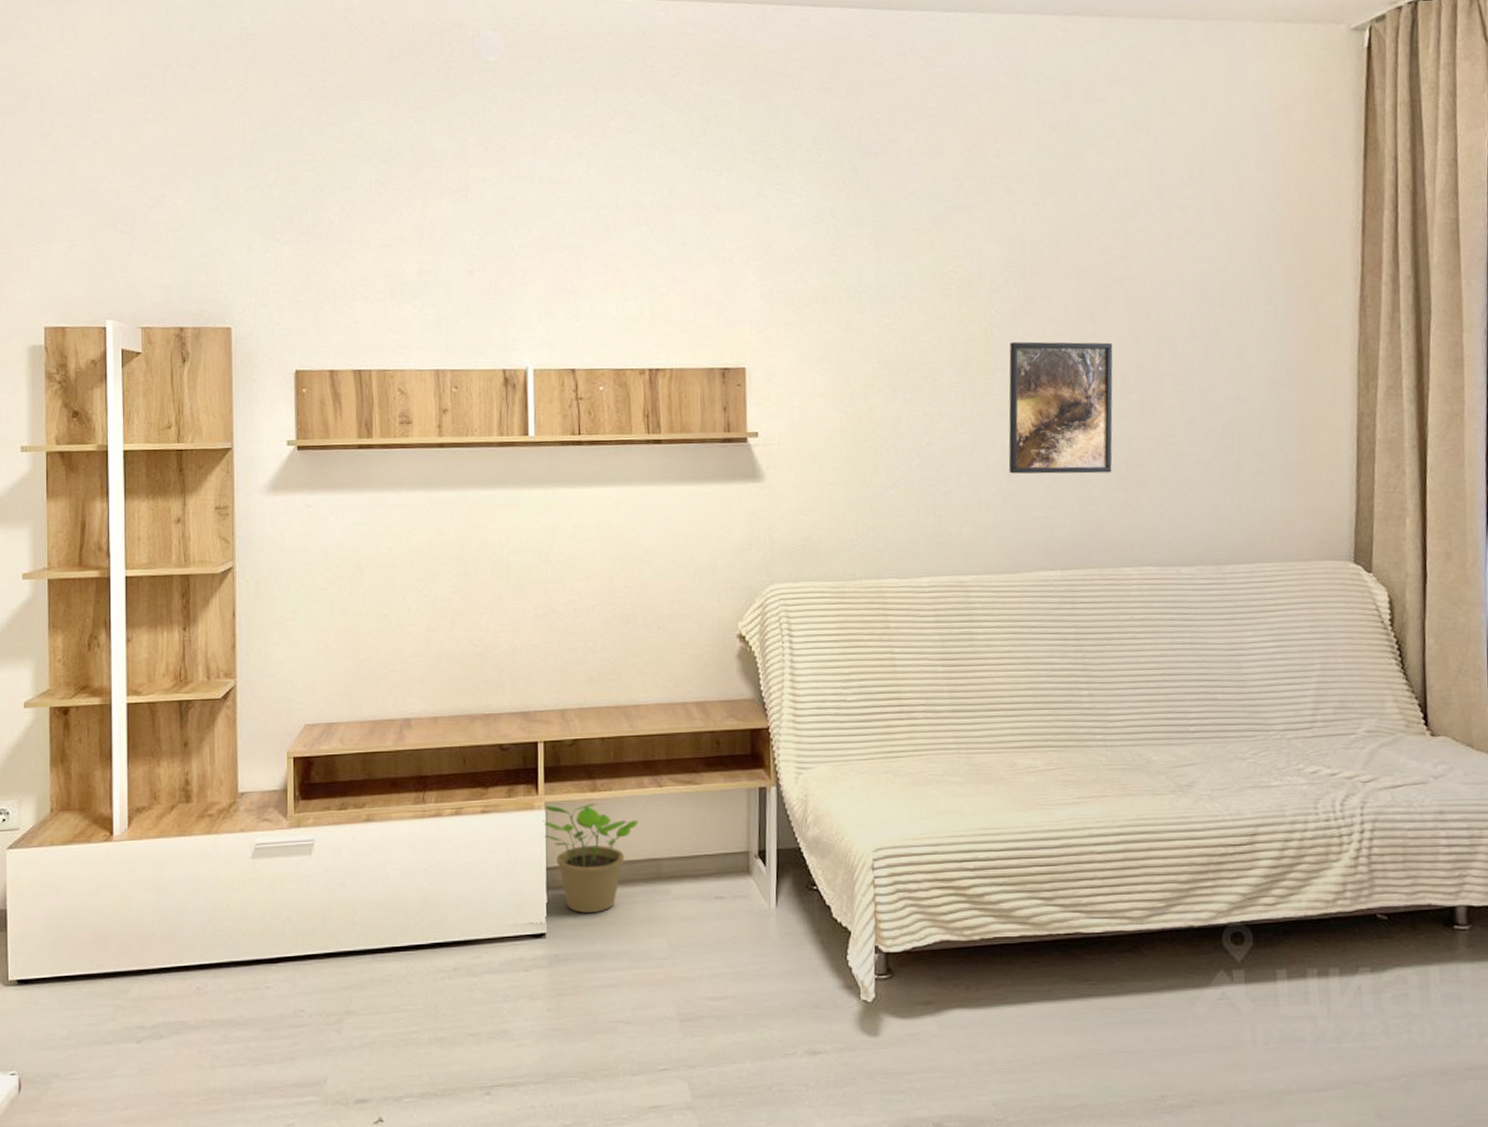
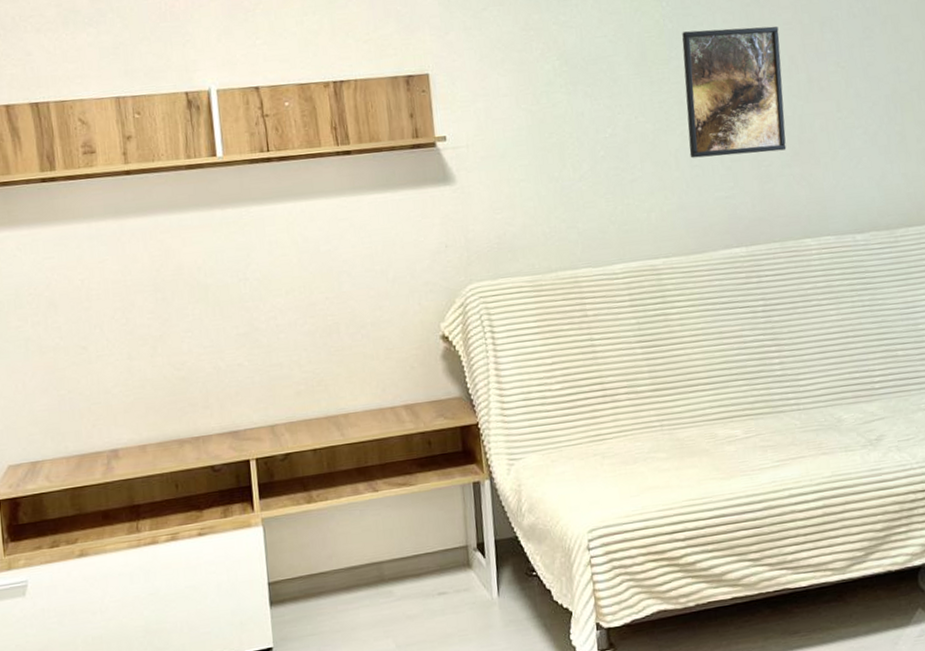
potted plant: present [543,802,639,914] -> none [260,514,357,624]

